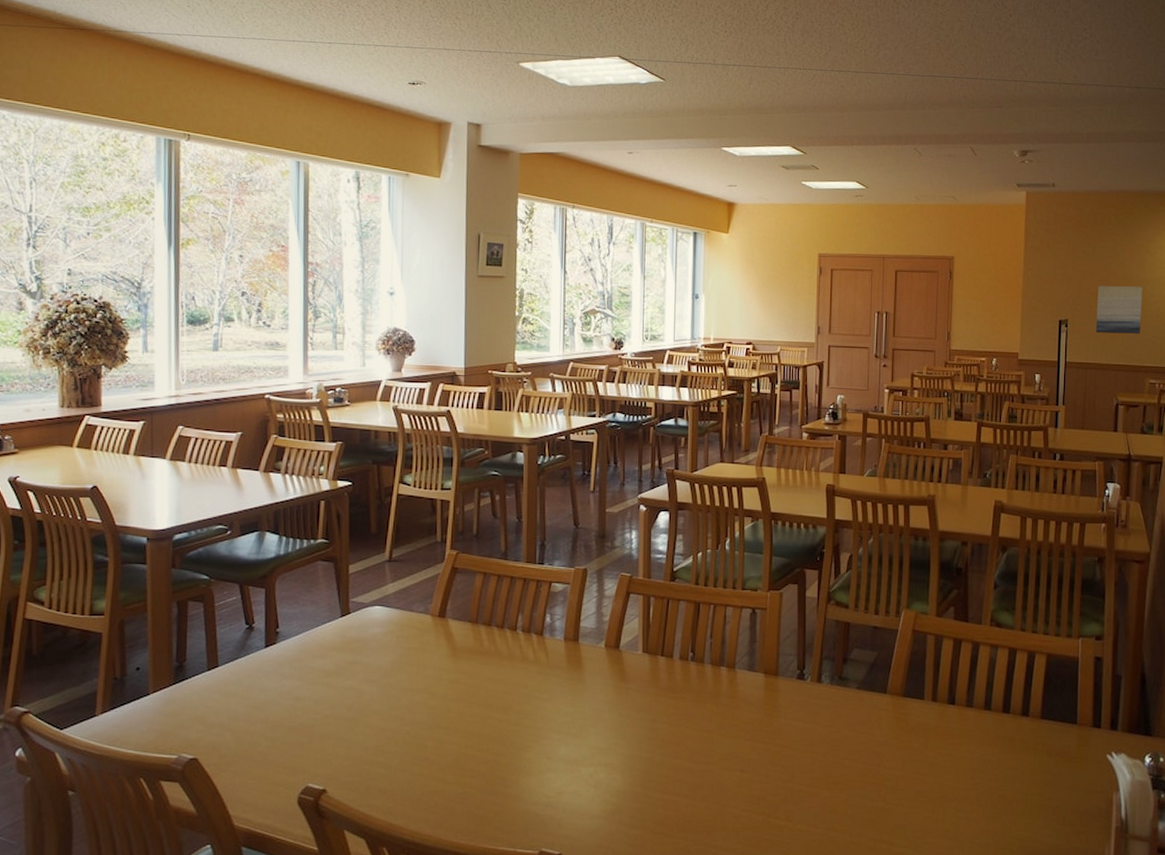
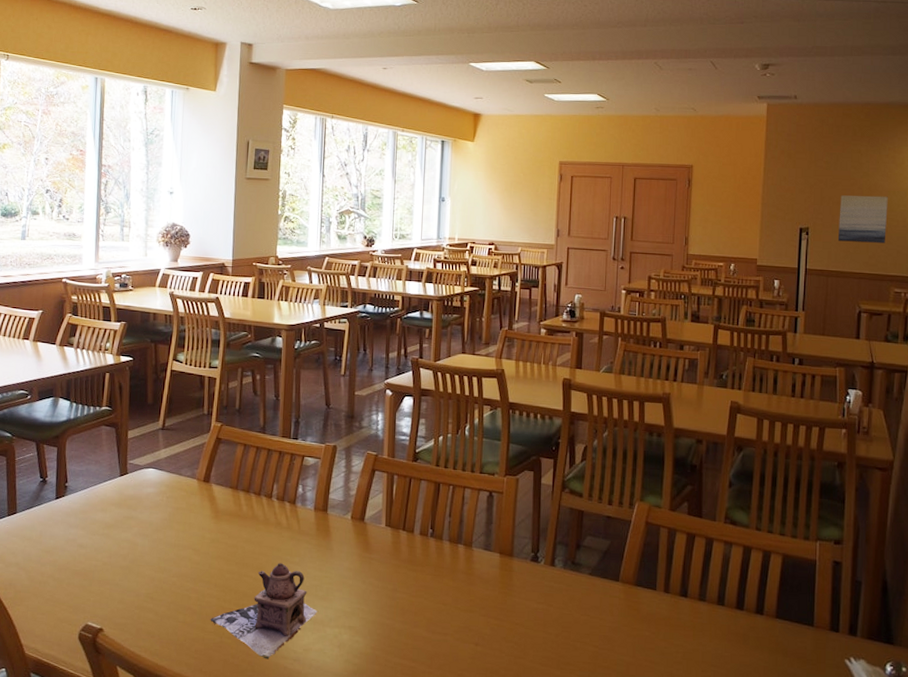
teapot: none [450,701,571,807] -> present [210,563,318,660]

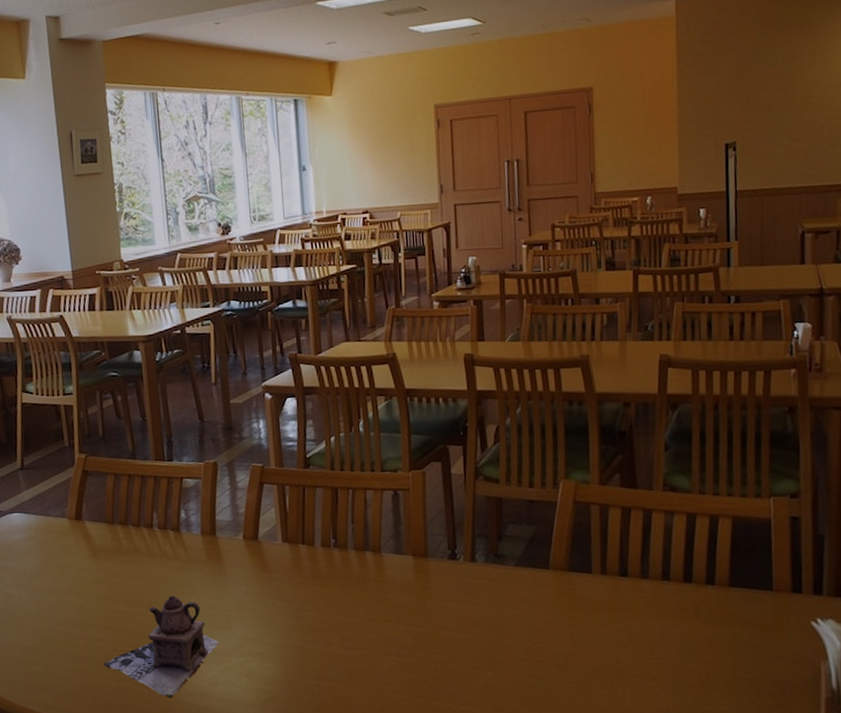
wall art: present [837,195,888,243] -> none [771,91,829,153]

